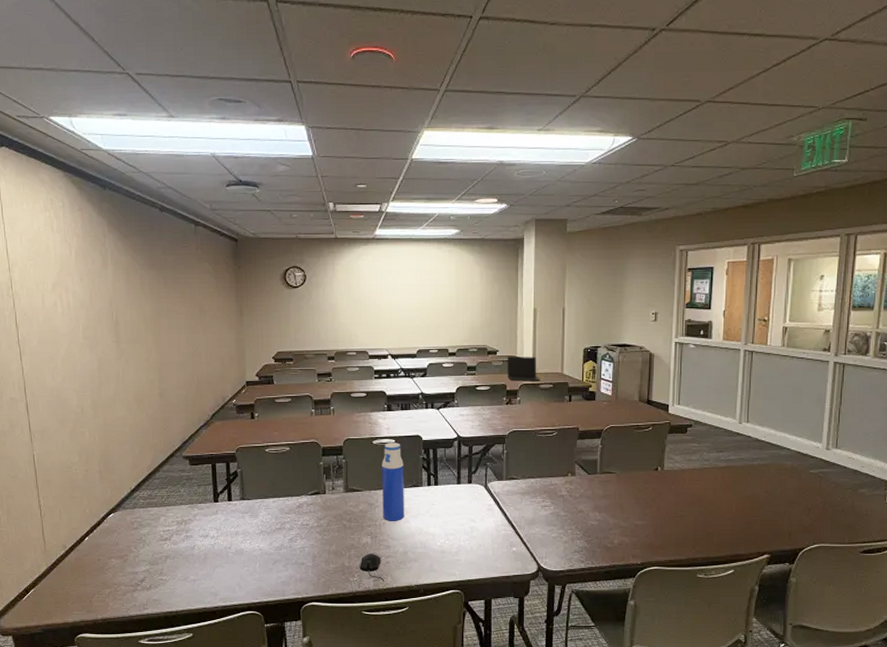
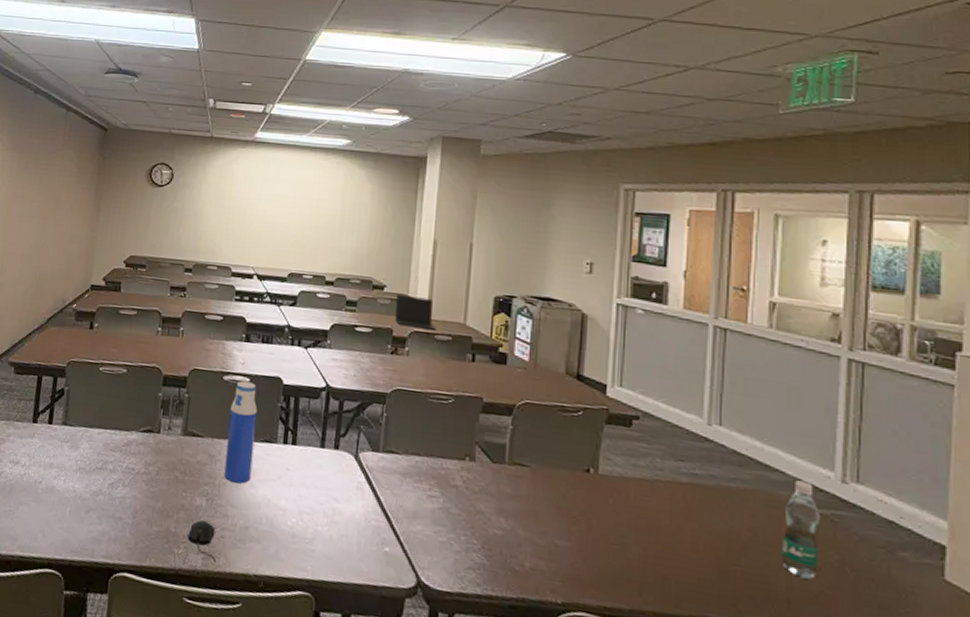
bottle: none [786,453,812,517] -> present [782,480,821,580]

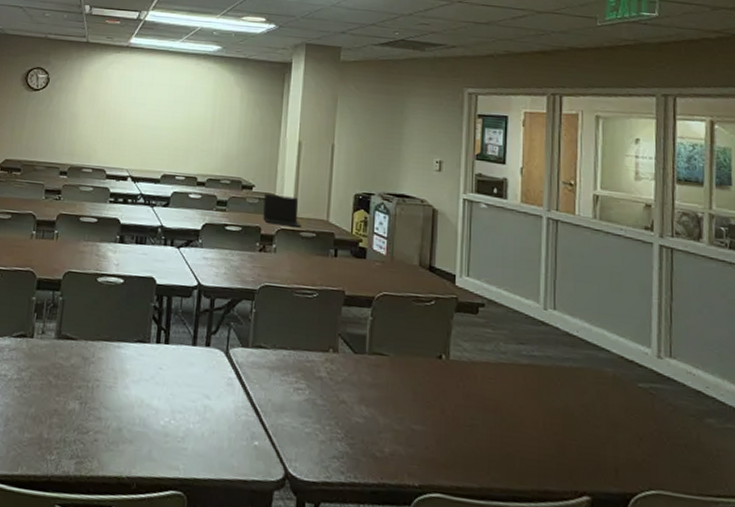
computer mouse: present [187,520,216,562] -> none [60,424,89,466]
water bottle: present [224,381,258,484] -> none [97,282,131,385]
bottle: present [782,480,821,580] -> none [609,357,641,449]

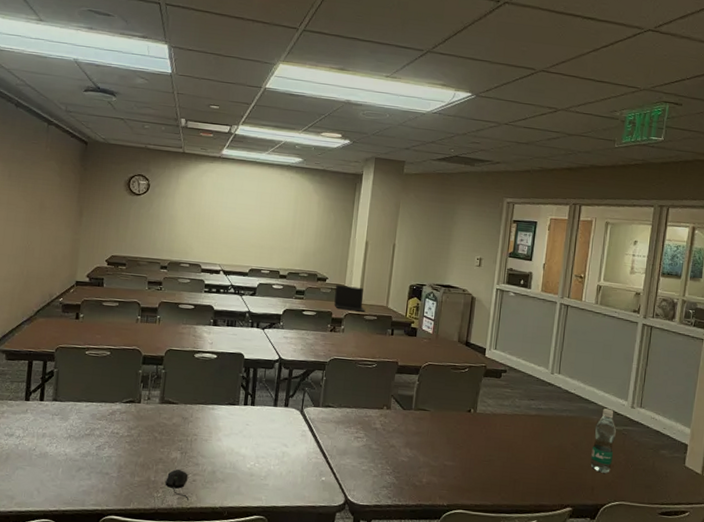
computer mouse: none [60,424,89,466] -> present [165,469,189,500]
bottle: none [609,357,641,449] -> present [590,408,617,473]

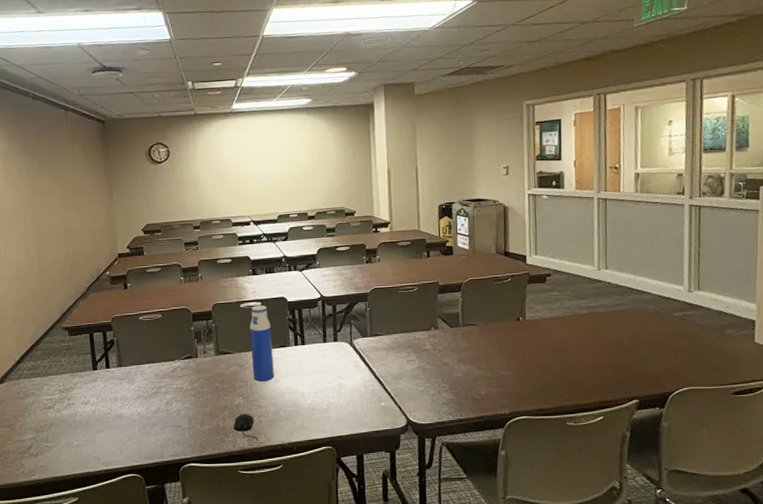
water bottle: none [195,357,223,439] -> present [250,305,274,382]
laptop: present [334,285,366,312] -> none [365,215,398,240]
bottle: present [590,408,617,473] -> none [651,296,676,361]

